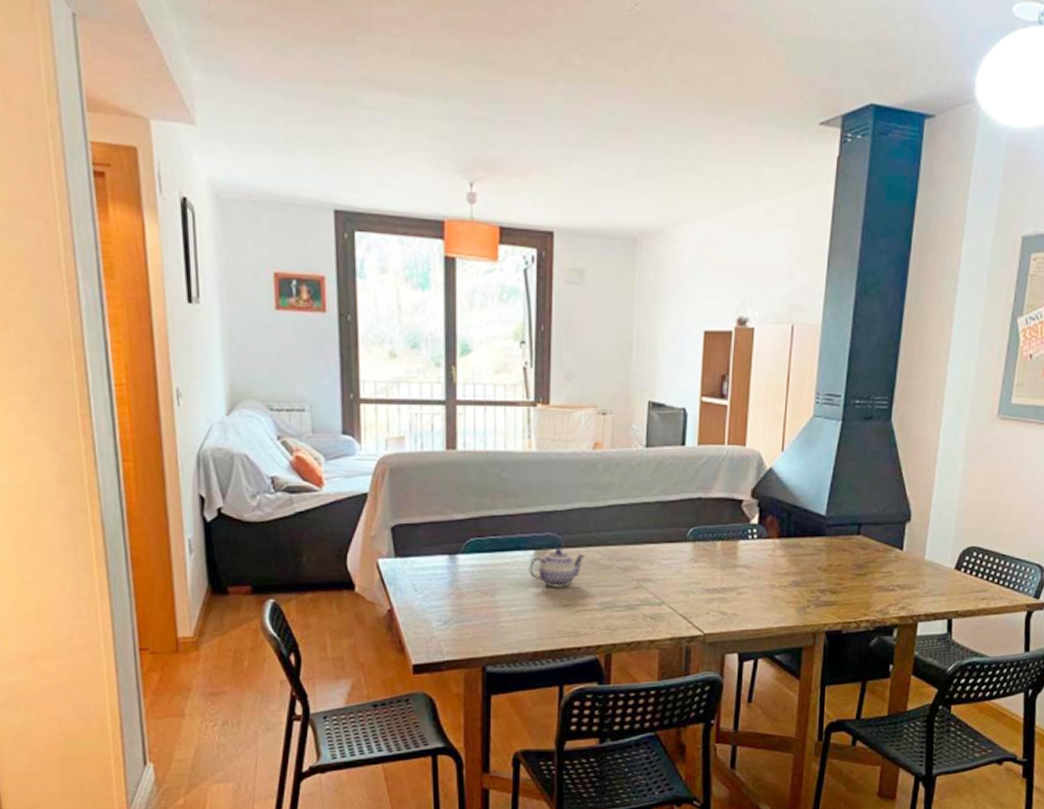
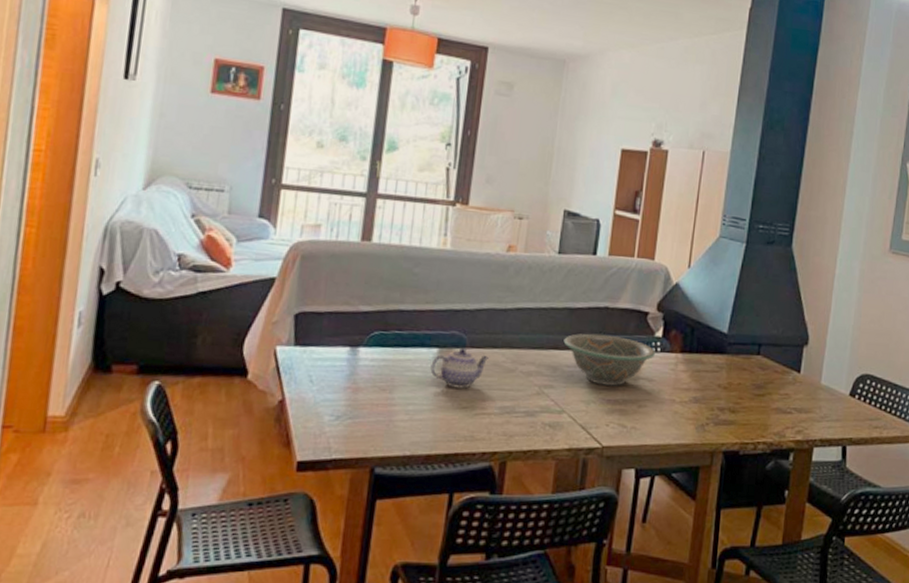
decorative bowl: none [658,525,752,575] -> present [563,333,655,386]

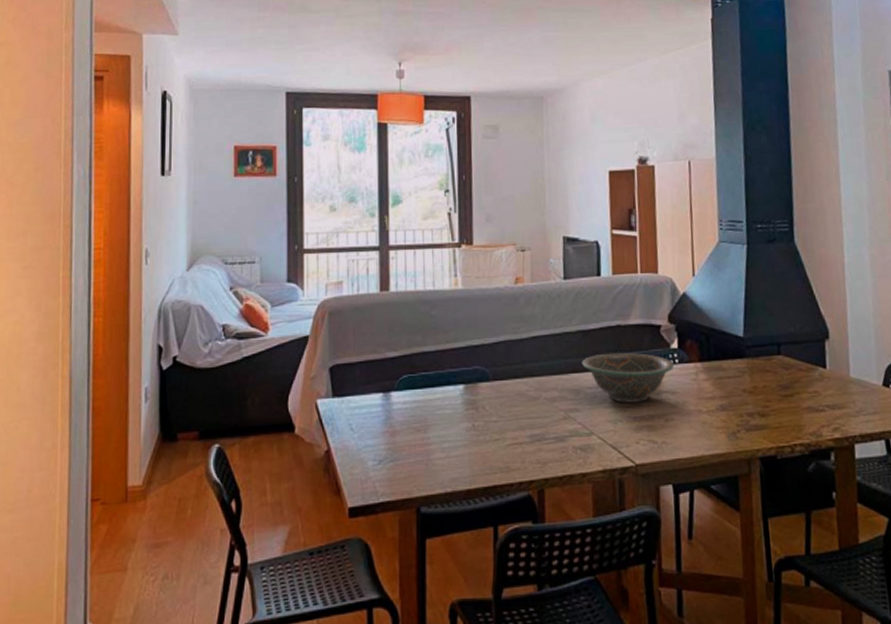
teapot: present [430,347,490,389] -> none [459,381,513,421]

